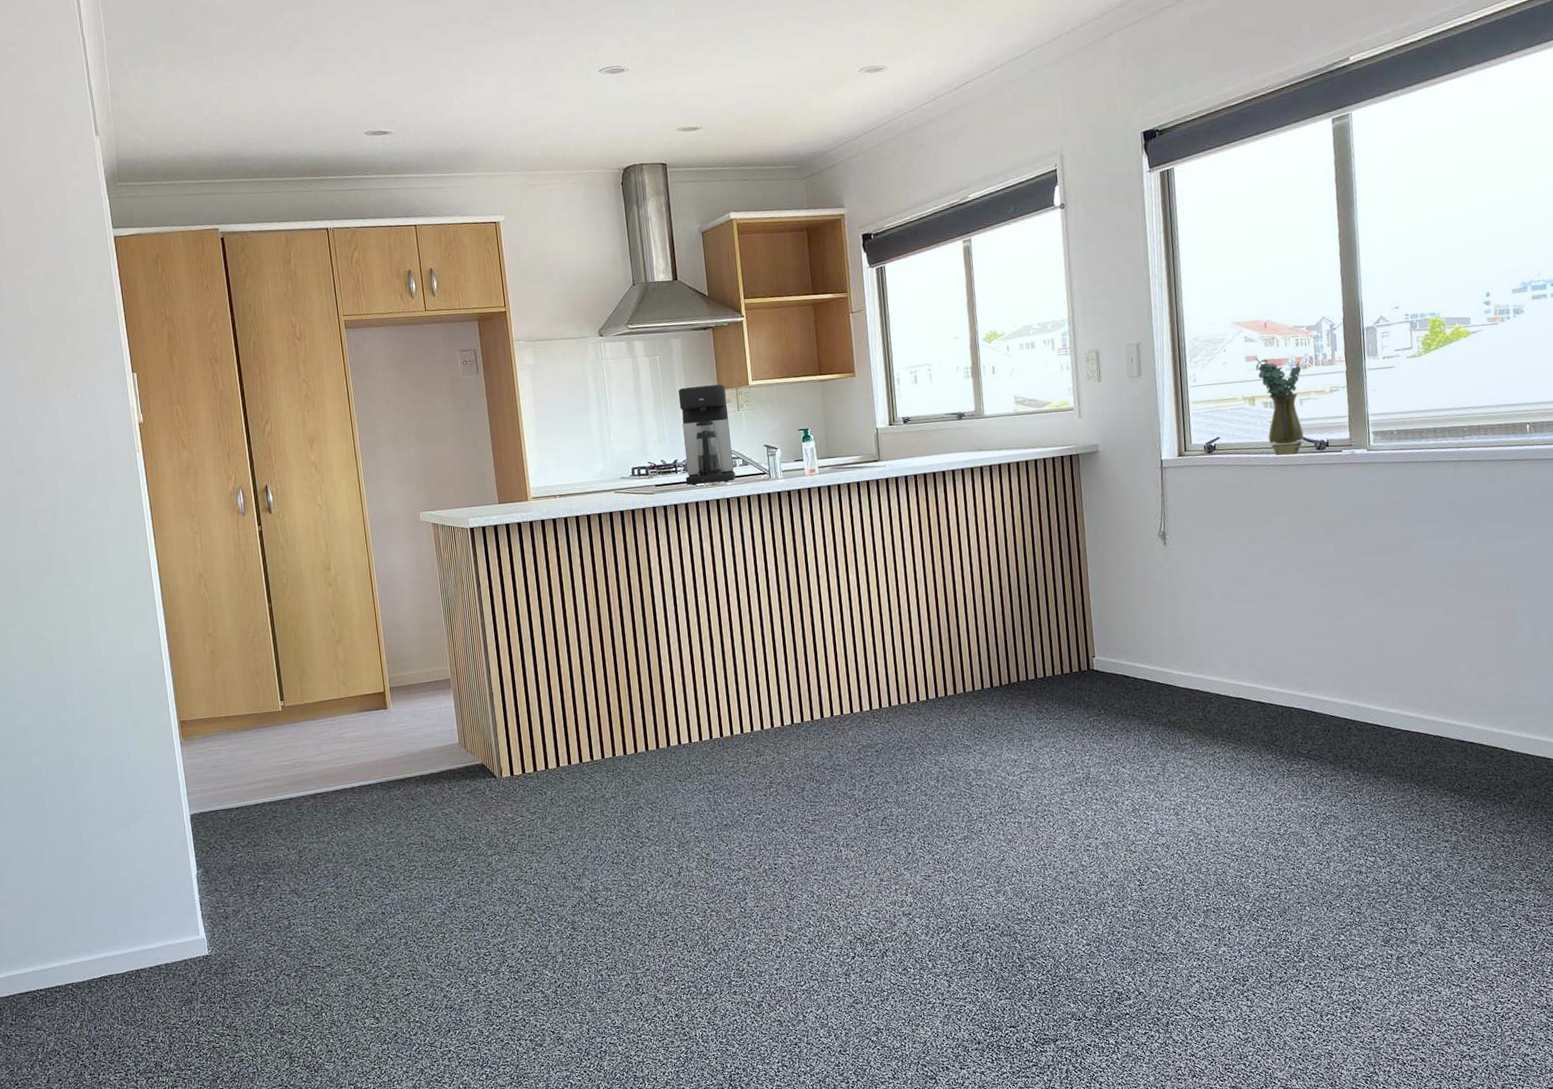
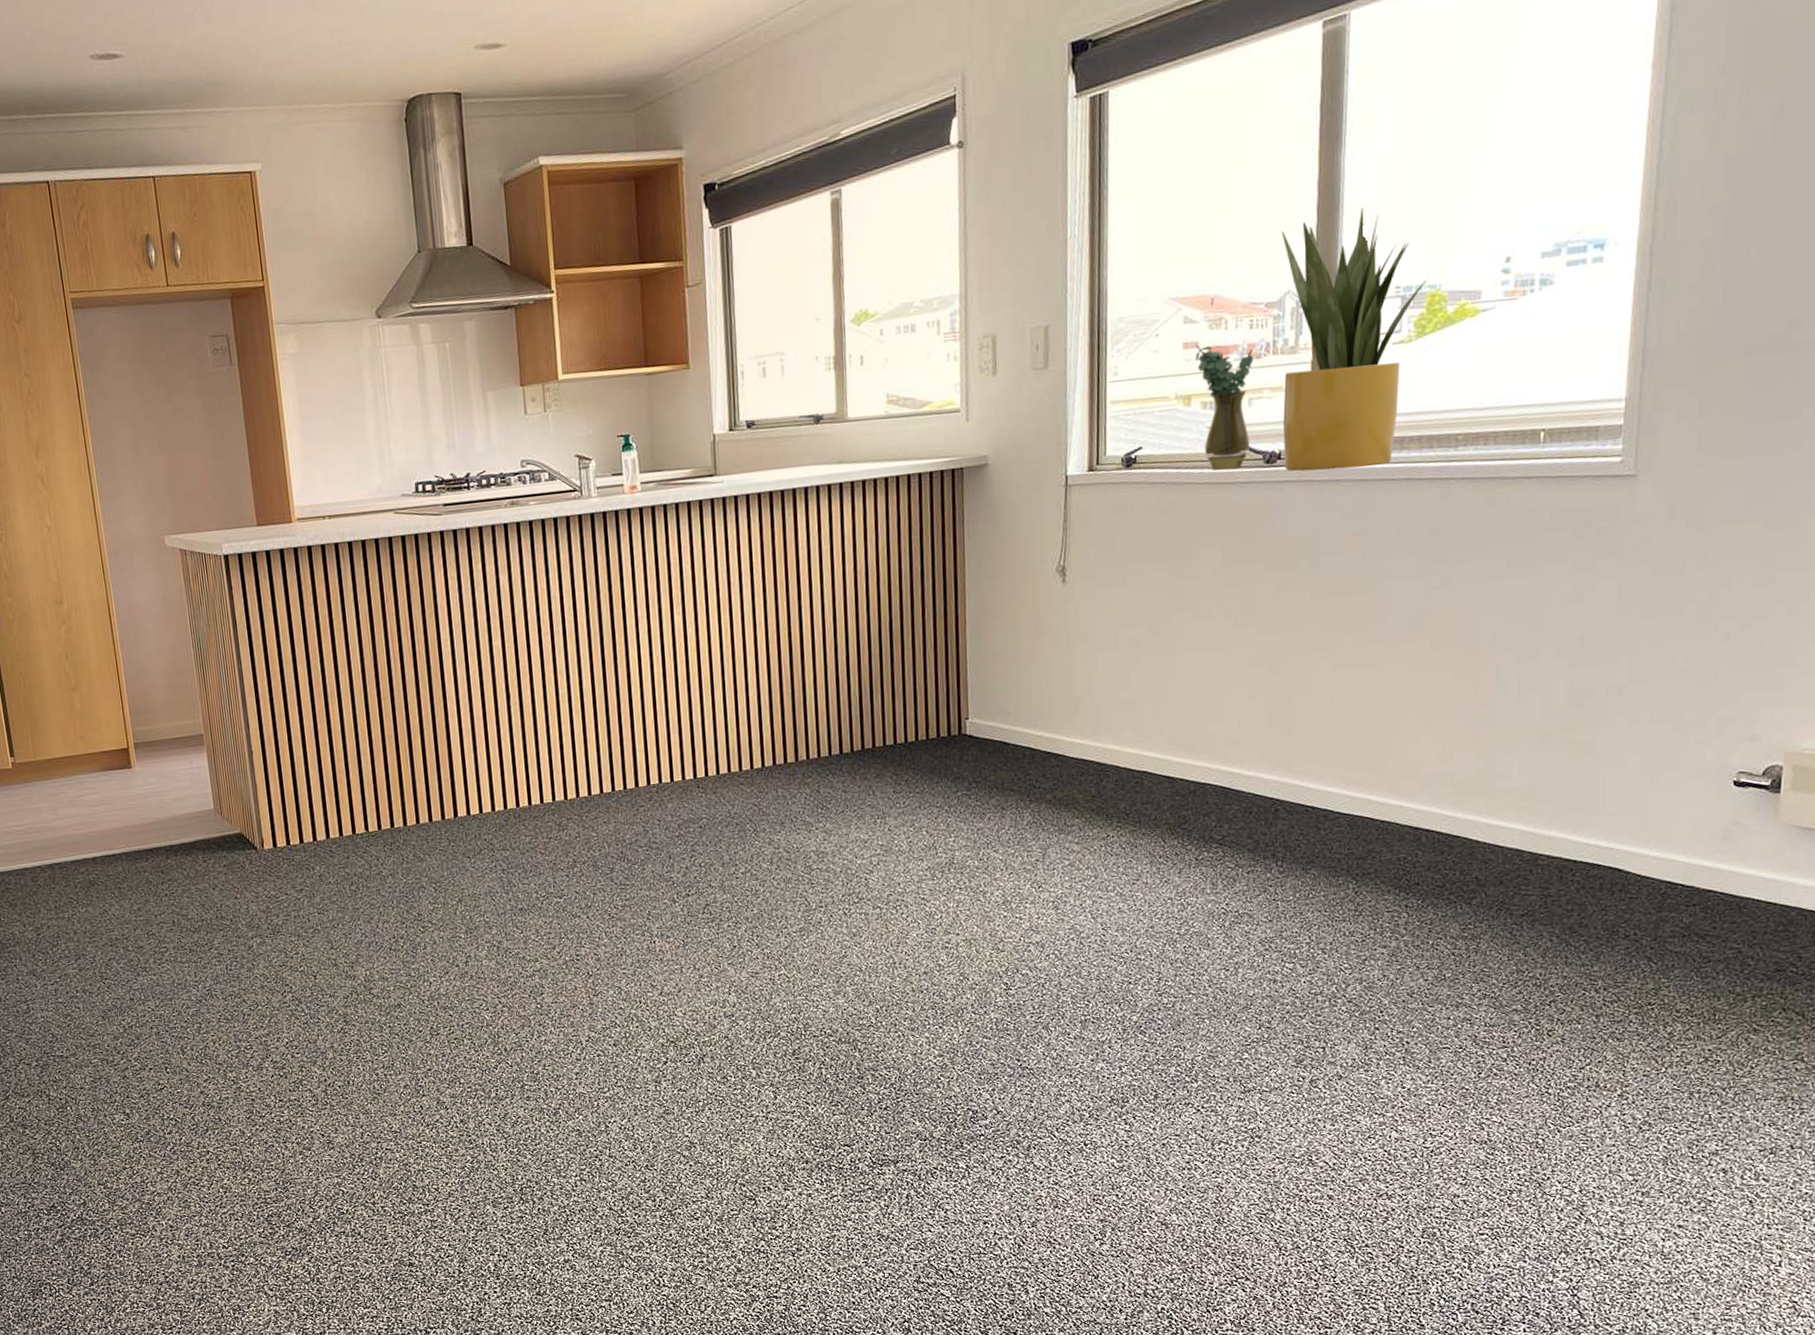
coffee maker: present [678,384,736,486] -> none [472,378,540,505]
planter: none [1314,255,1429,456] -> present [1281,207,1428,472]

